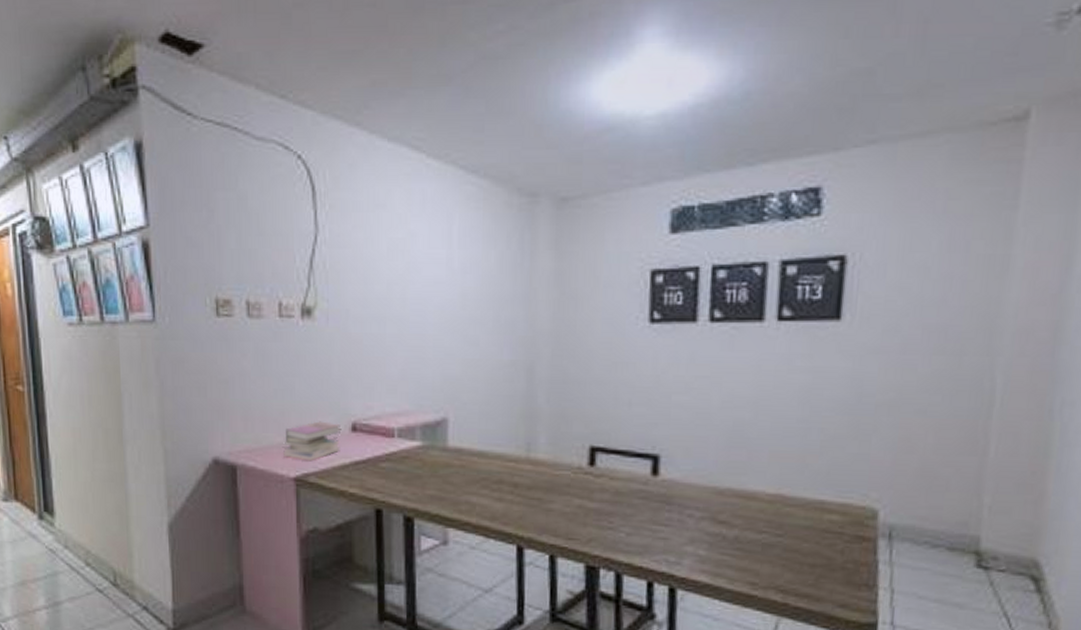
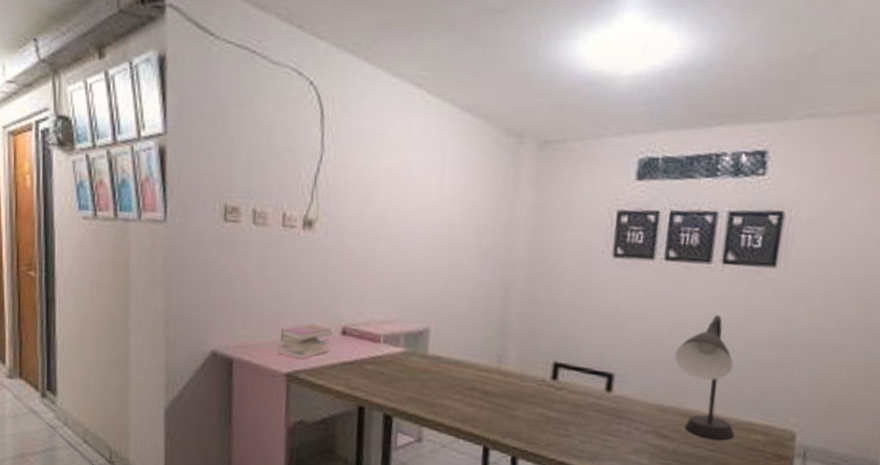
desk lamp: none [729,380,805,523] -> present [675,315,734,440]

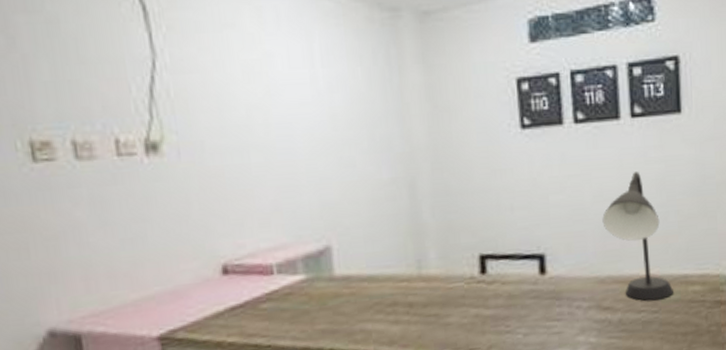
books: present [277,323,332,360] -> none [140,267,212,317]

